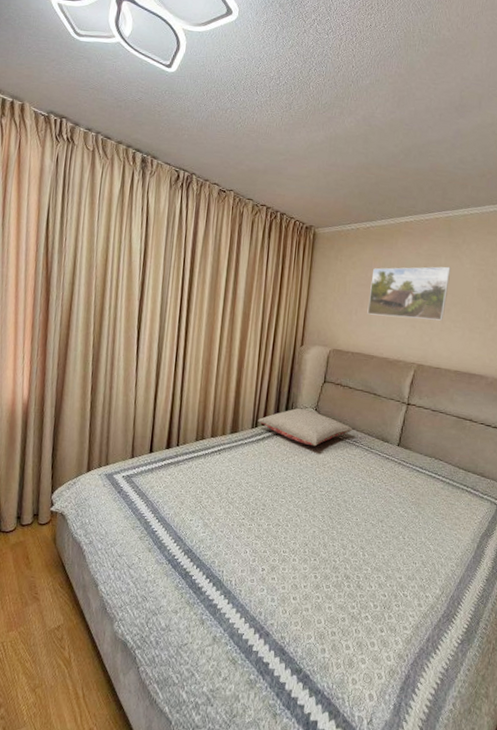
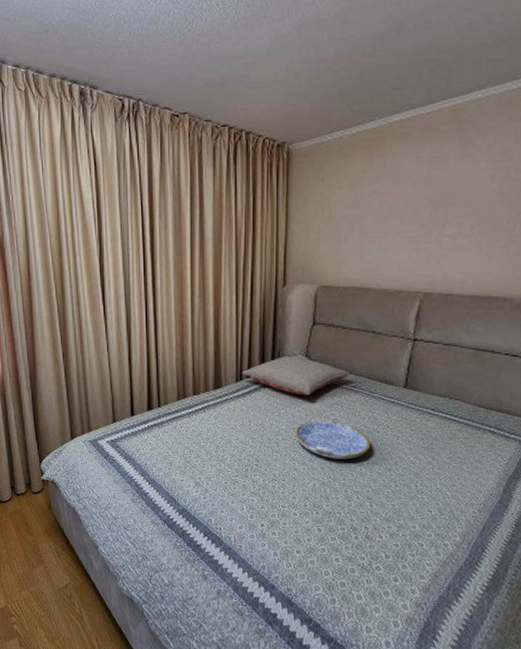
serving tray: none [300,468,366,509] -> present [295,417,370,460]
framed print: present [367,266,451,321] -> none [359,169,462,241]

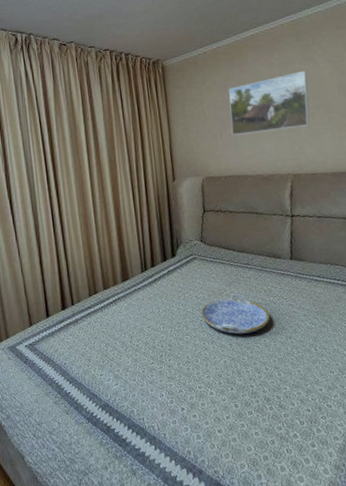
pillow: present [242,355,350,396] -> none [146,242,242,278]
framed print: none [359,169,462,241] -> present [228,70,310,136]

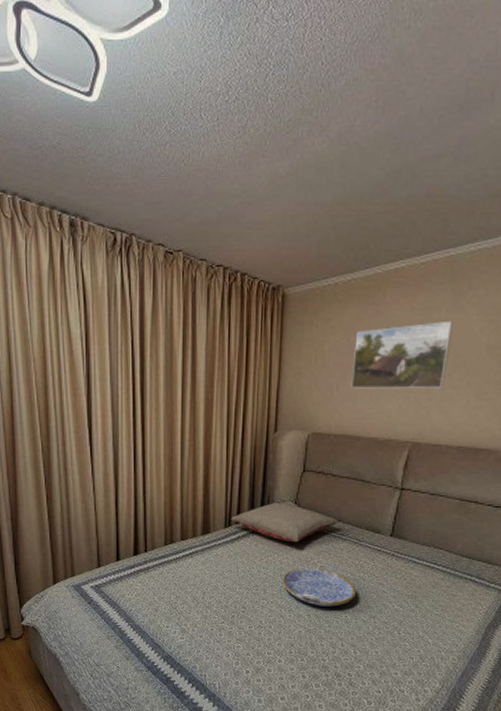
pillow: none [146,242,242,278] -> present [231,502,339,543]

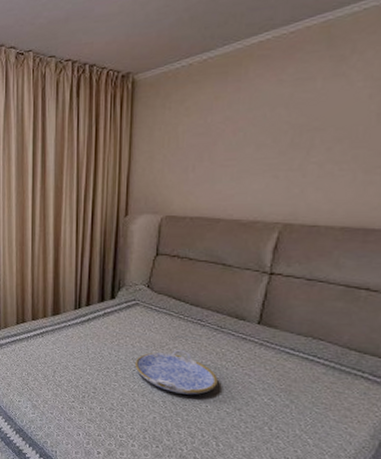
pillow: present [231,502,339,543] -> none [81,285,196,327]
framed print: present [351,320,453,389] -> none [208,90,332,169]

